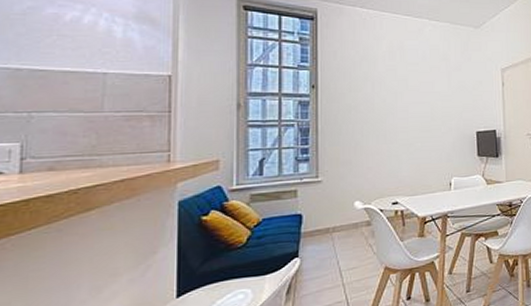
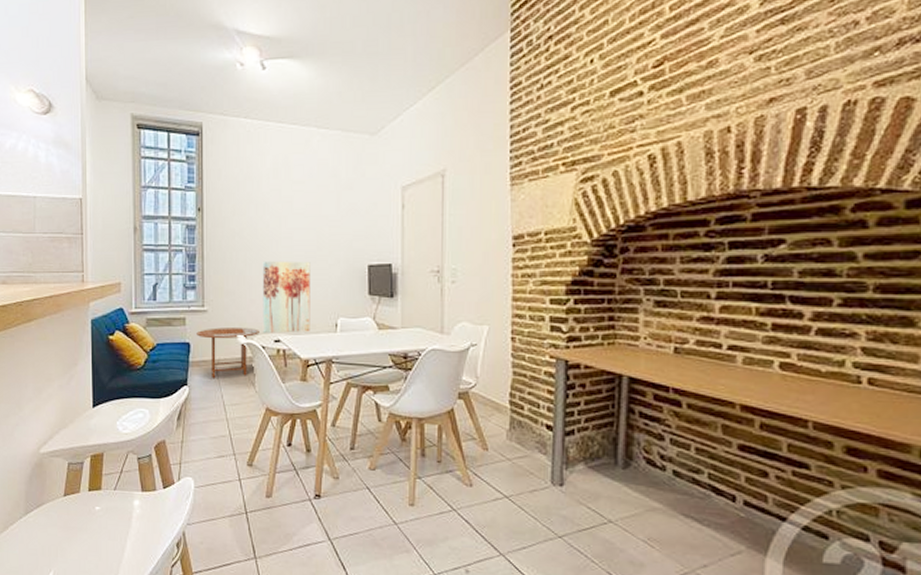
side table: none [310,194,377,246] -> present [196,327,260,378]
wall art: none [379,131,427,197] -> present [262,260,311,333]

